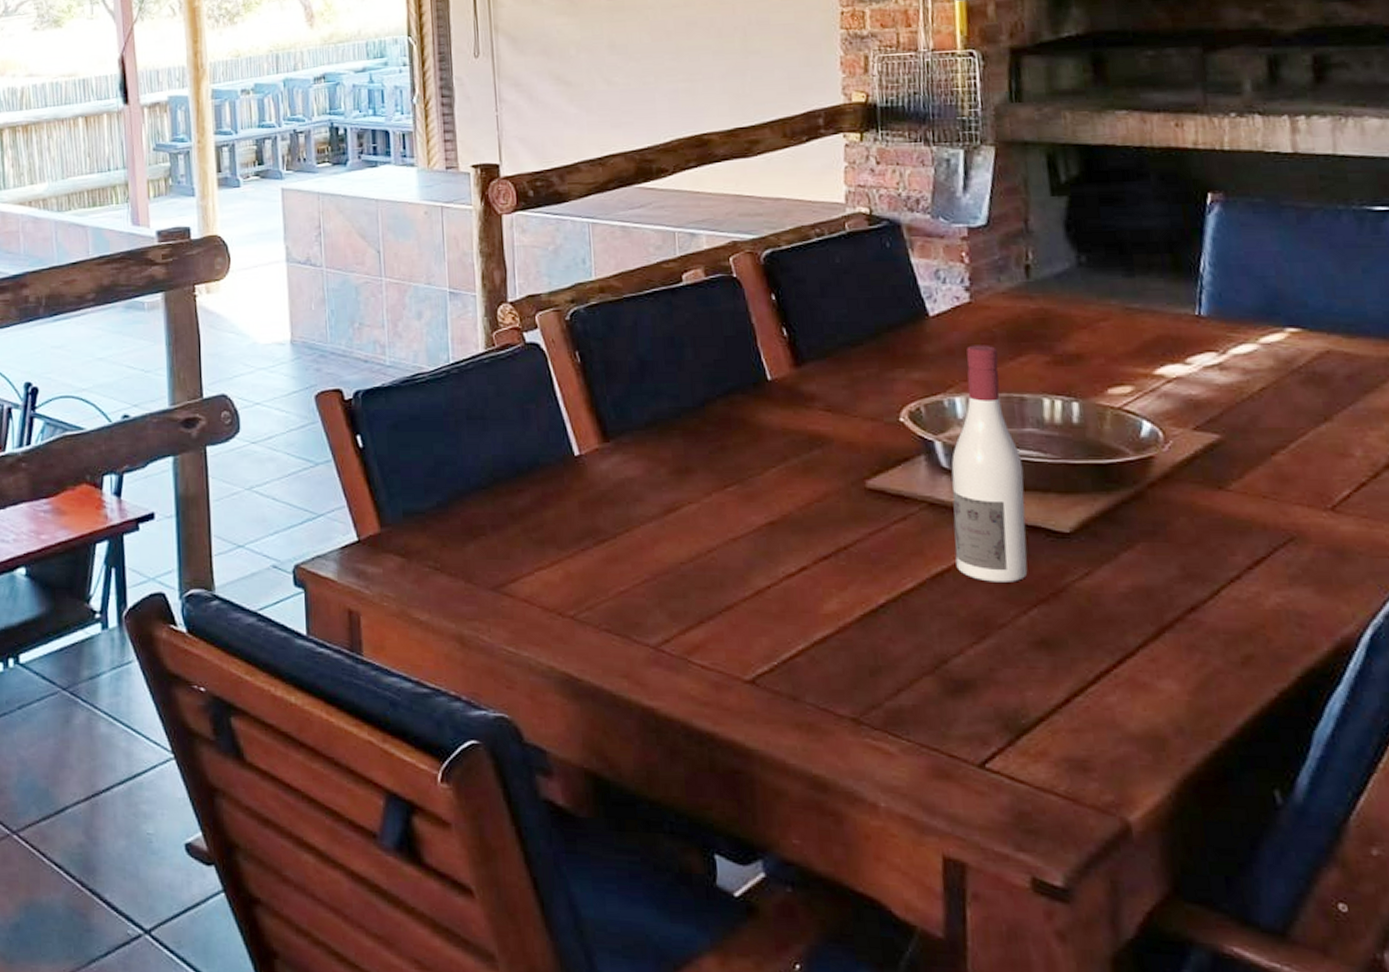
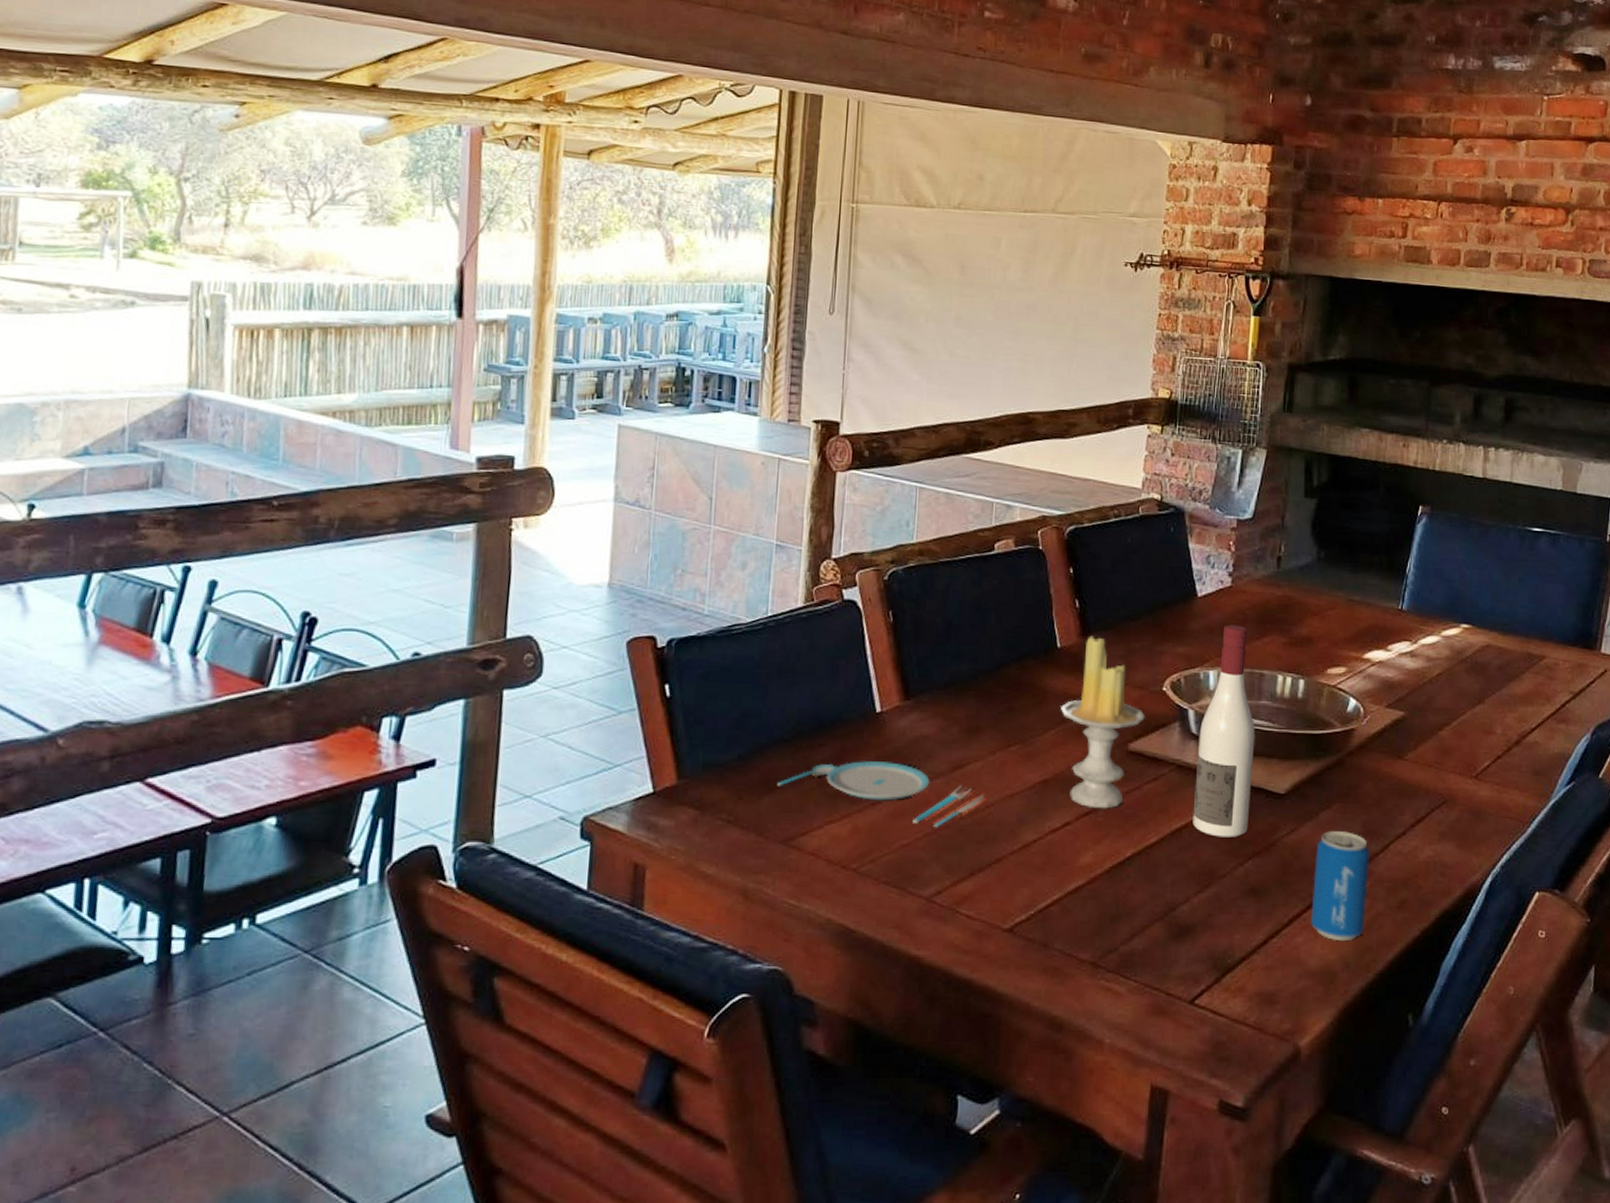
plate: none [480,506,705,574] -> present [777,761,985,828]
candle: none [780,365,882,552] -> present [1061,635,1145,809]
beverage can: none [1120,575,1199,703] -> present [1311,831,1370,942]

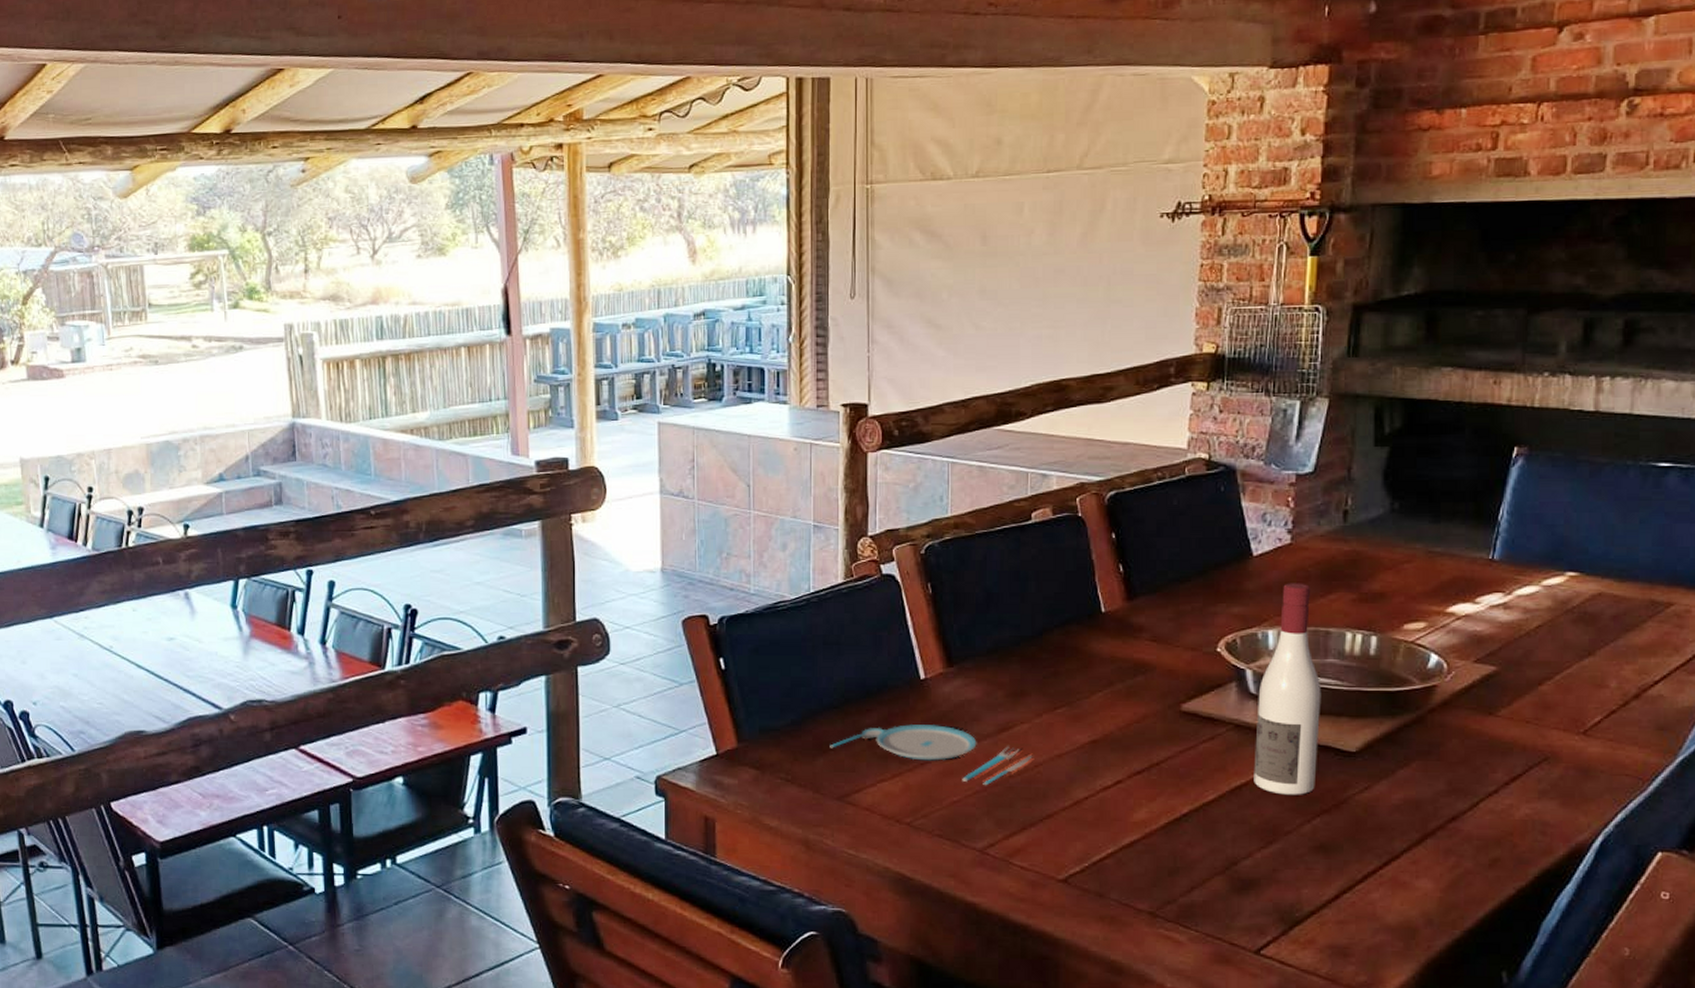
candle: present [1061,635,1145,809] -> none [1108,599,1198,768]
beverage can: present [1311,831,1370,942] -> none [1388,789,1457,899]

